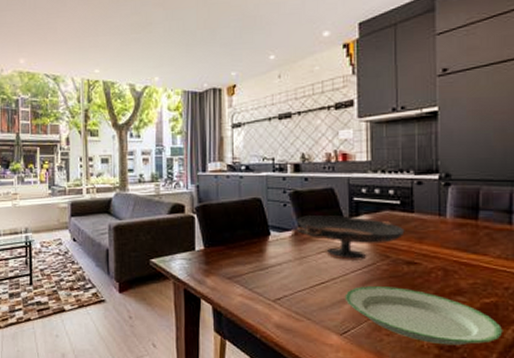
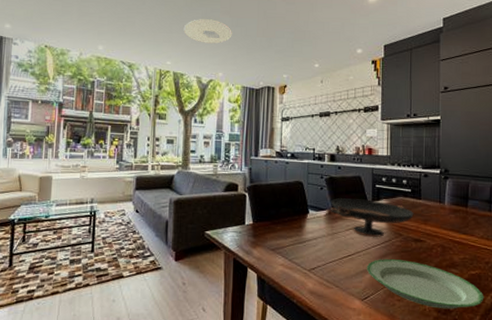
ceiling light: none [110,14,167,44] -> present [183,19,232,44]

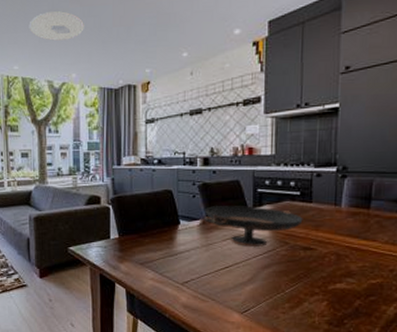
plate: present [366,259,484,309] -> none [246,270,386,321]

